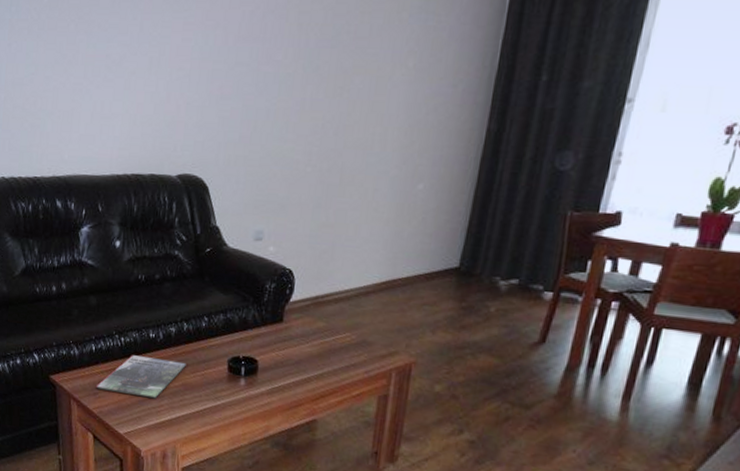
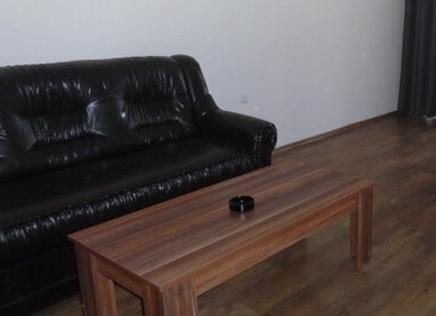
magazine: present [95,355,186,399] -> none [112,207,193,242]

